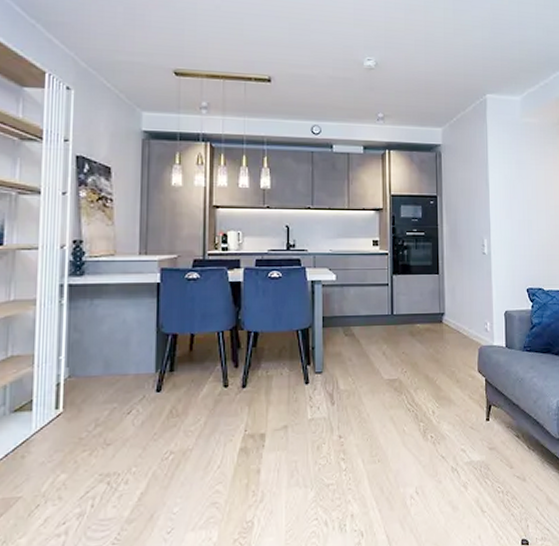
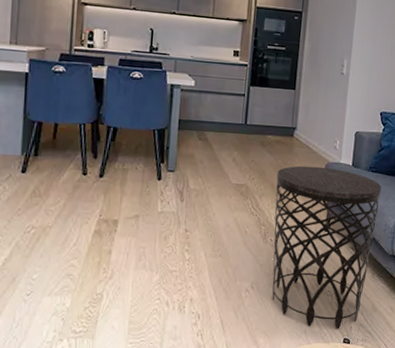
side table: none [430,351,539,531] -> present [272,165,381,329]

